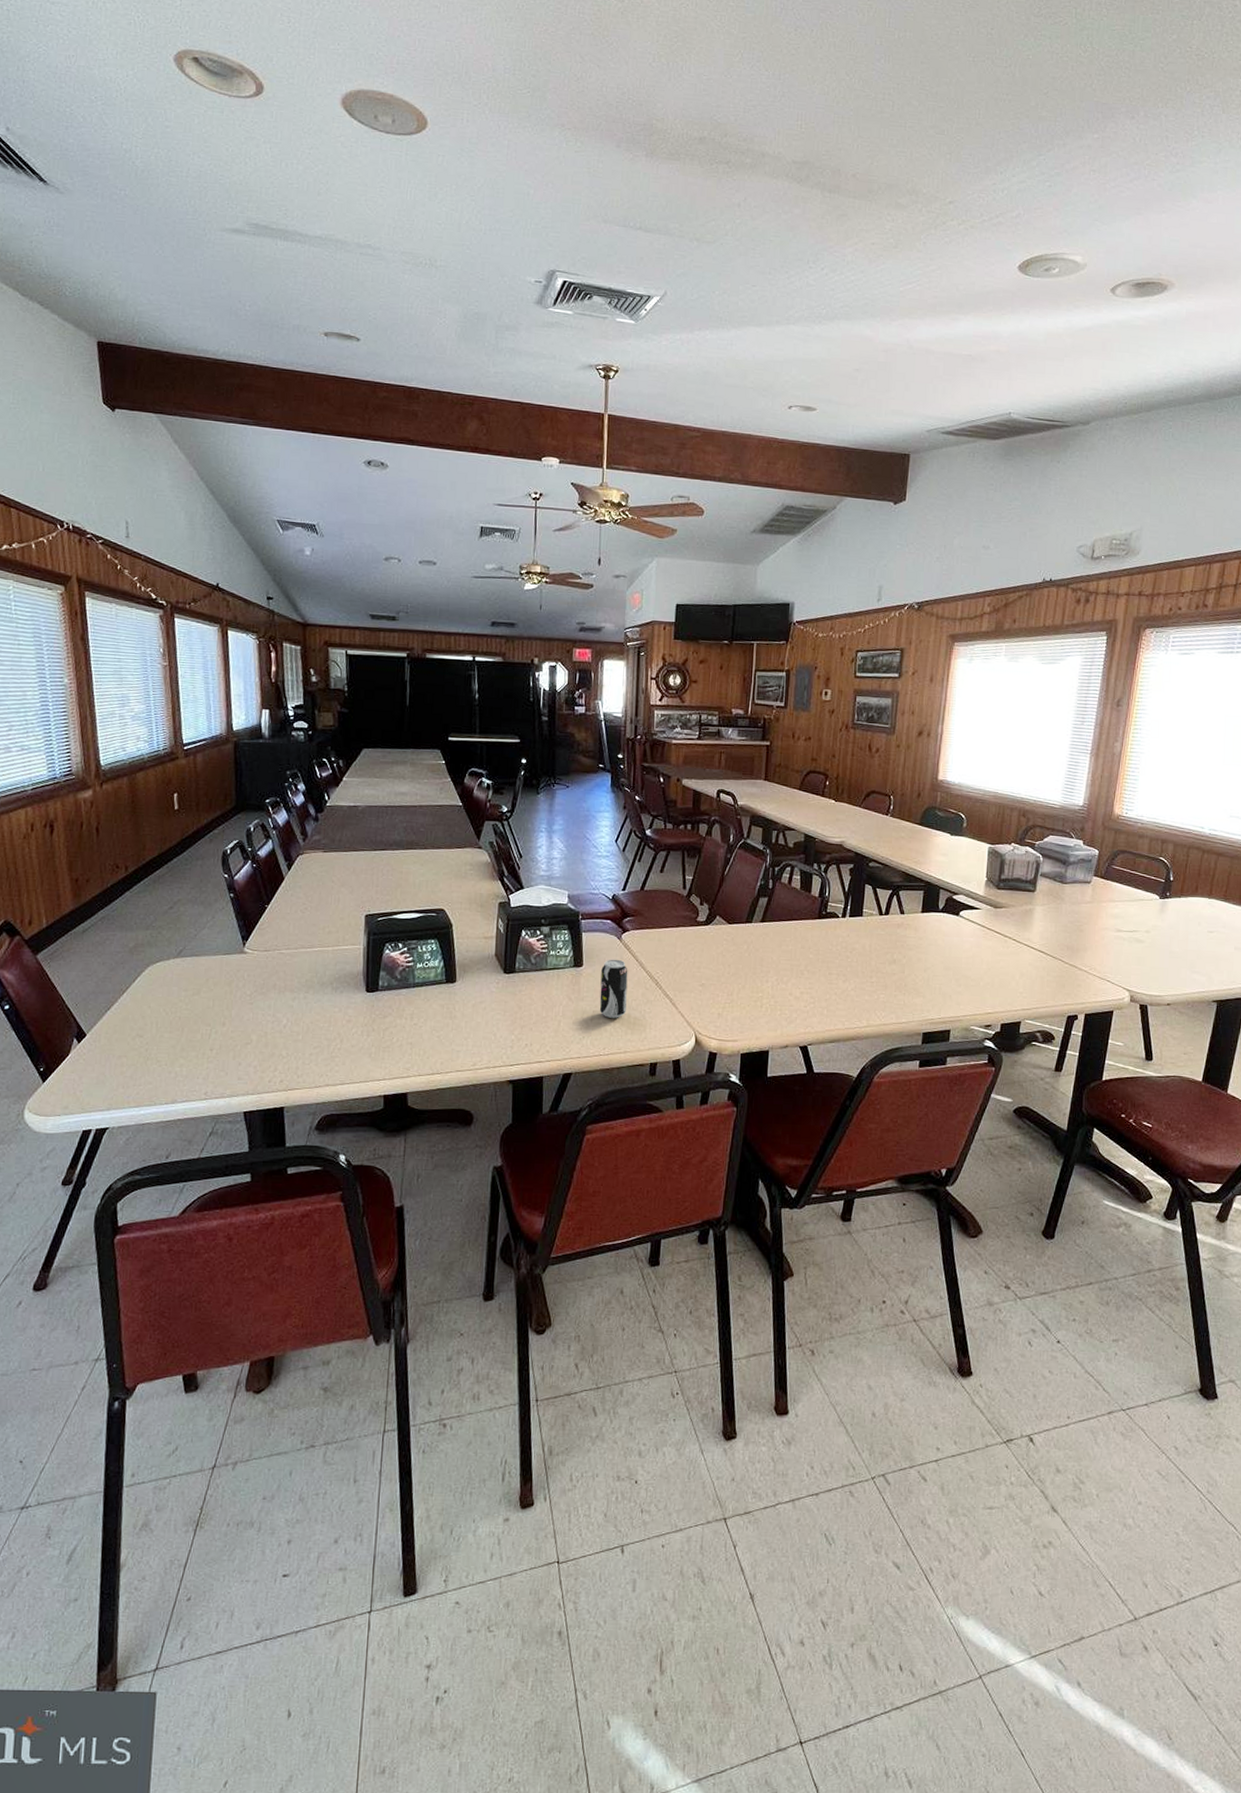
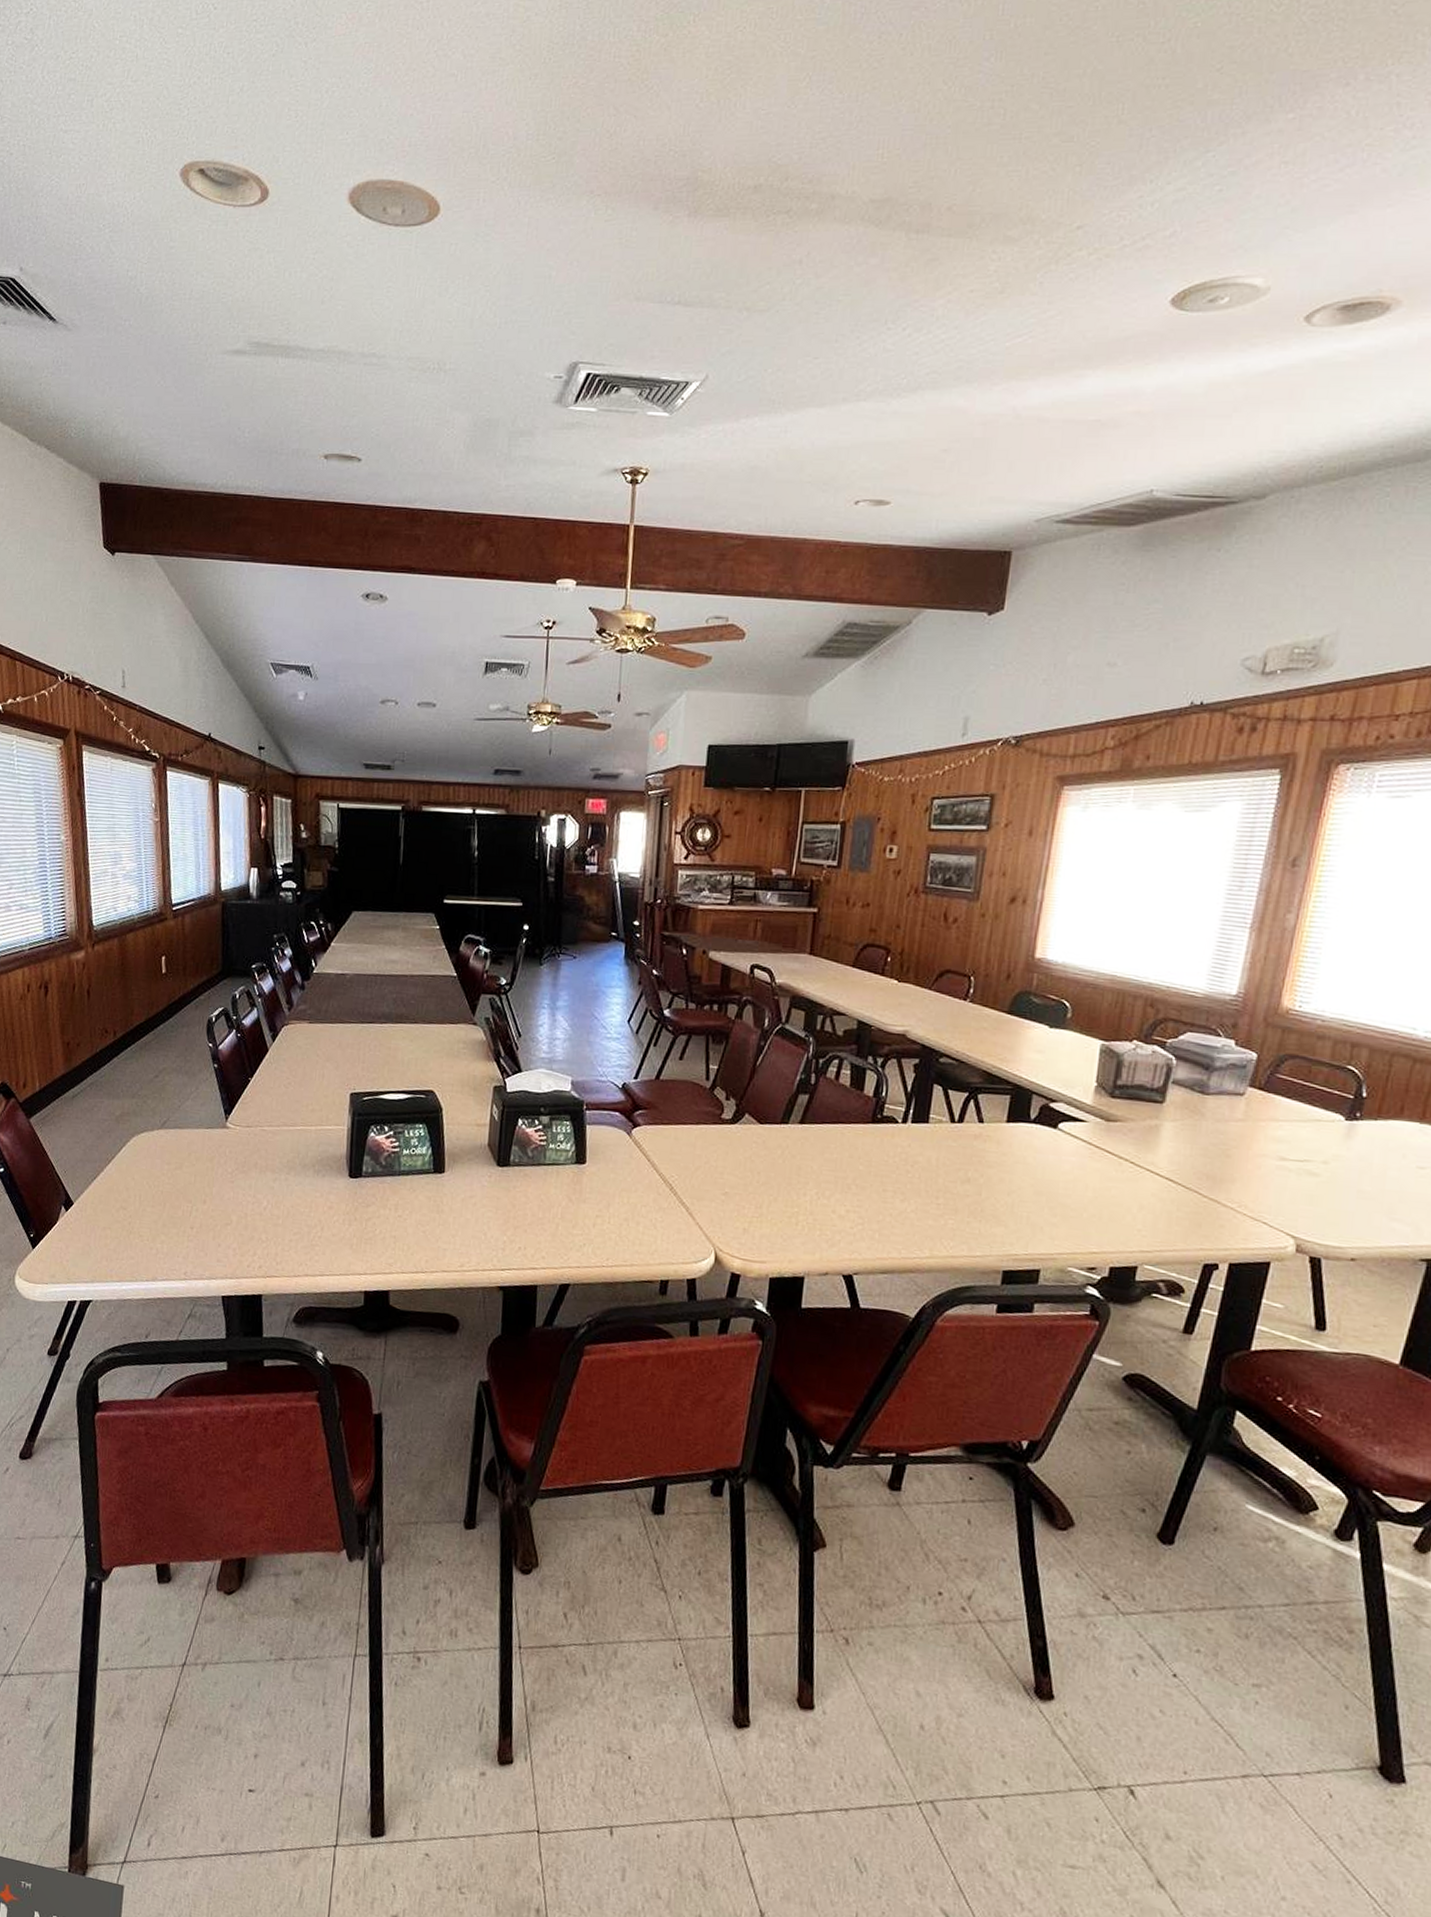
beverage can: present [599,959,628,1018] -> none [603,1157,638,1226]

